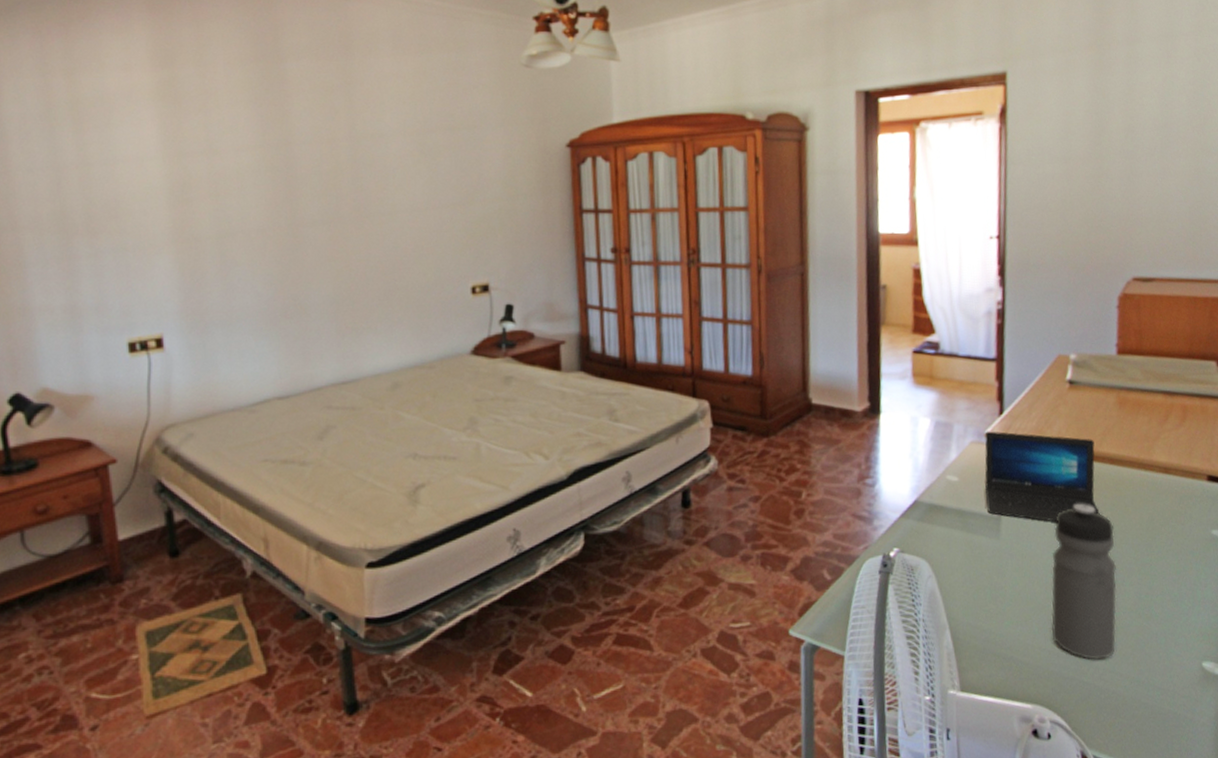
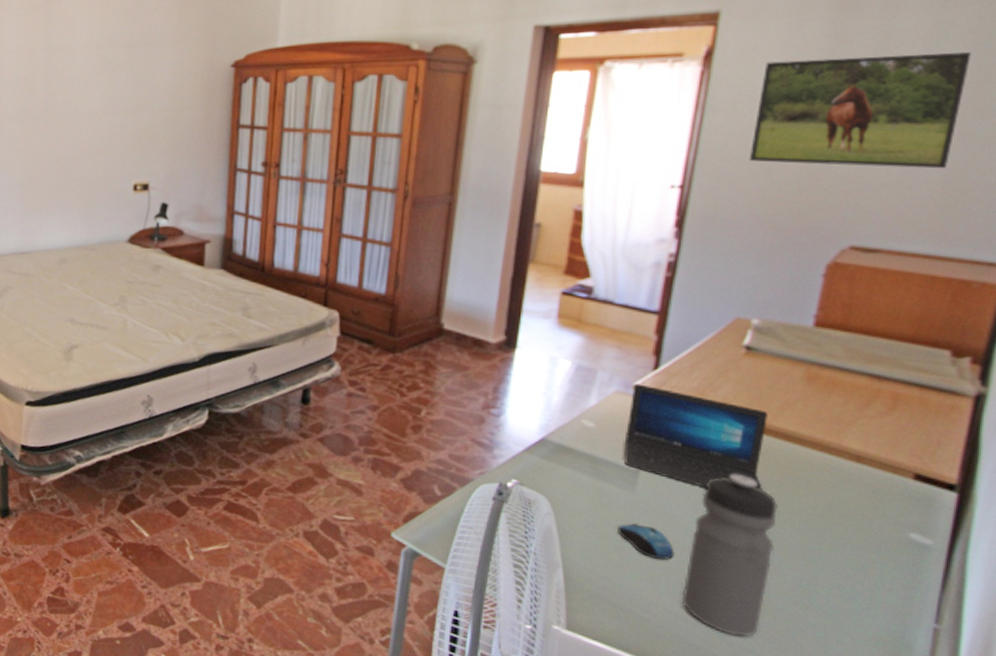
computer mouse: none [991,568,1041,601] -> present [618,522,675,560]
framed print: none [1047,100,1193,208] -> present [750,51,971,169]

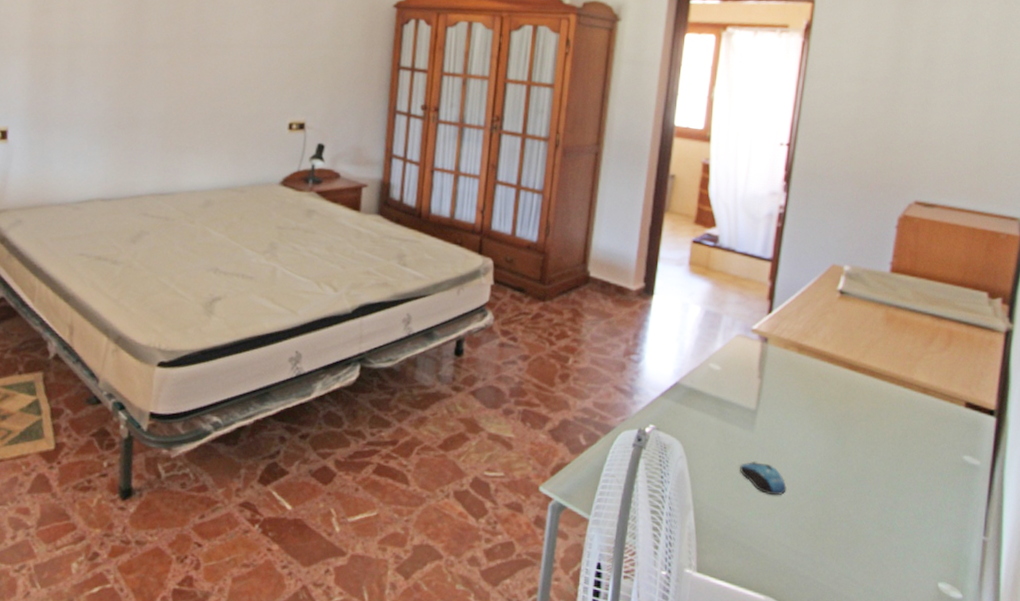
laptop: present [624,383,768,490] -> none [745,327,858,424]
water bottle: present [682,474,778,638] -> none [793,410,866,564]
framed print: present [750,51,971,169] -> none [840,37,994,137]

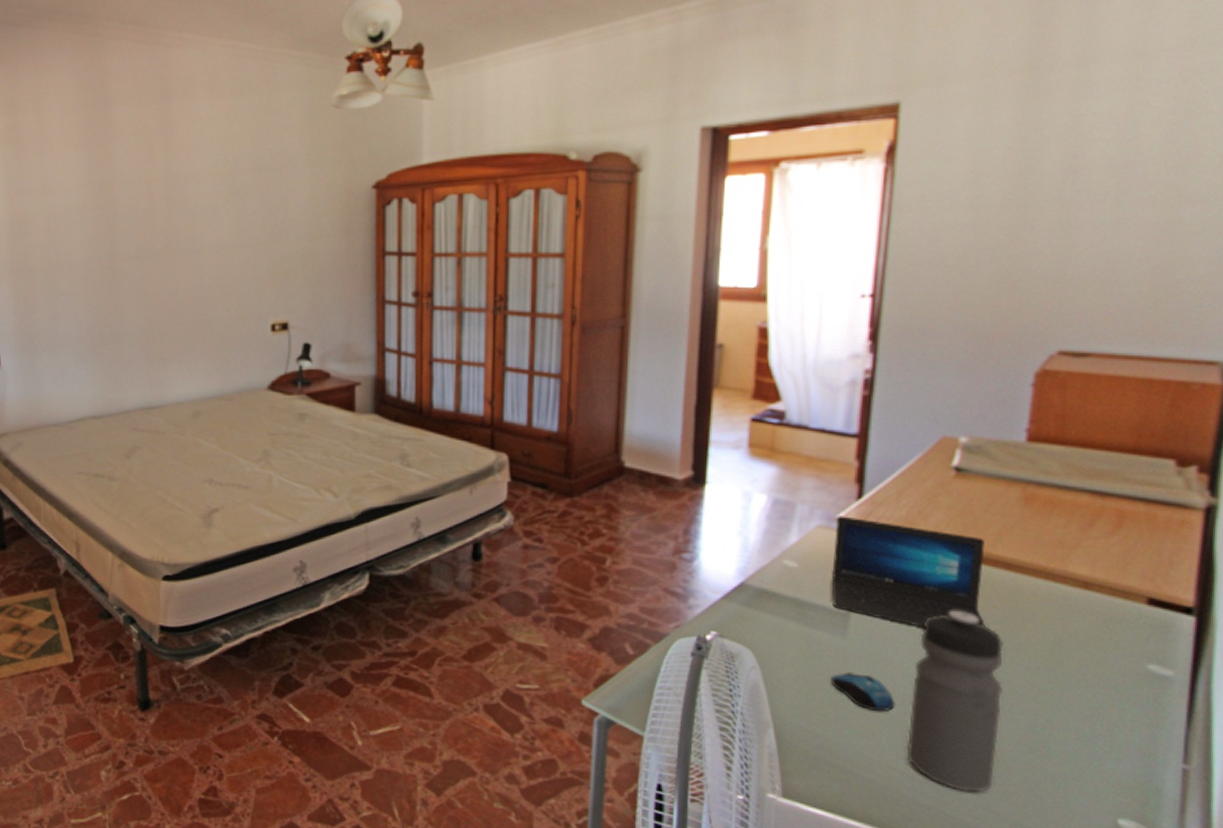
laptop: none [745,327,858,424] -> present [832,516,985,628]
water bottle: none [793,410,866,564] -> present [906,611,1003,793]

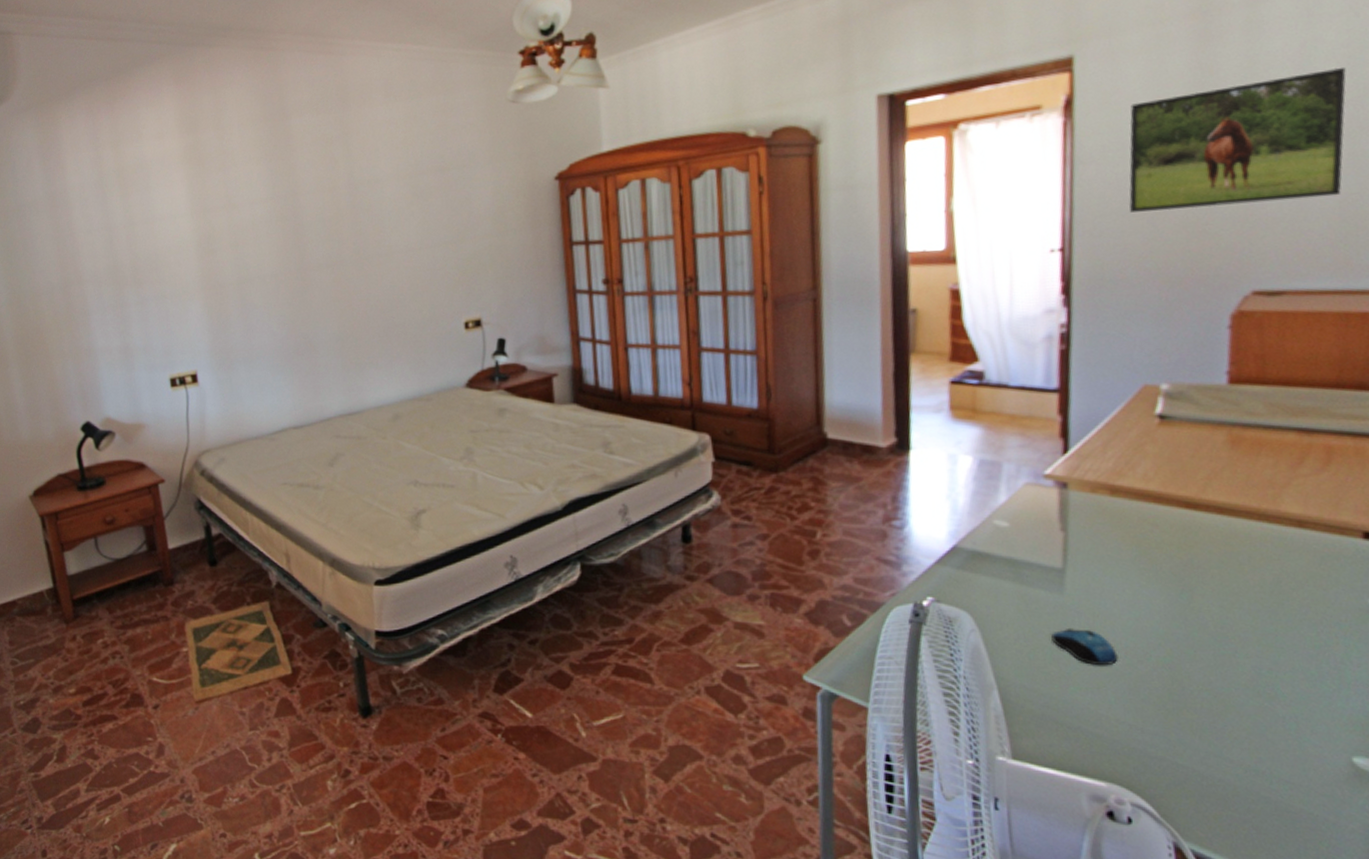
laptop: present [832,516,985,628] -> none [1043,472,1202,578]
water bottle: present [906,611,1003,793] -> none [1132,559,1226,741]
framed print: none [944,133,1170,265] -> present [1129,67,1347,212]

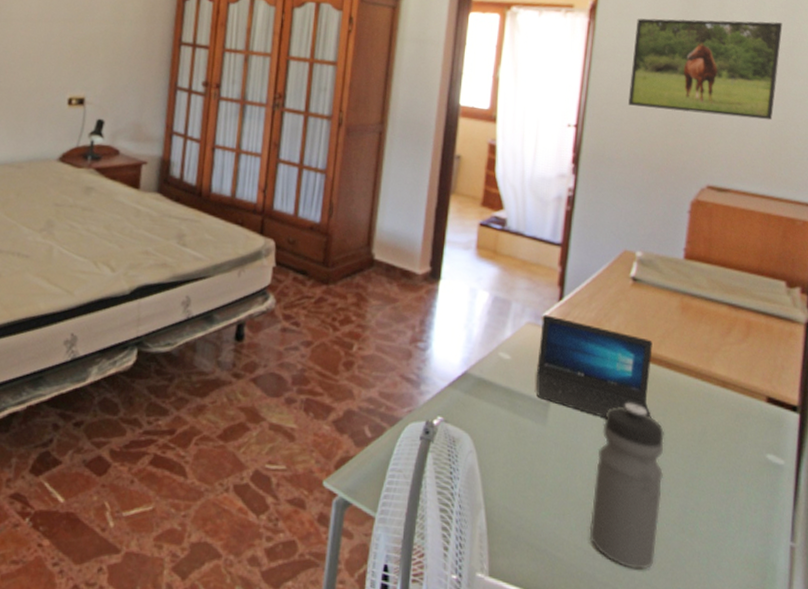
laptop: none [1043,472,1202,578] -> present [537,314,653,418]
computer mouse: present [1051,627,1118,666] -> none [533,456,582,495]
water bottle: none [1132,559,1226,741] -> present [589,403,664,570]

